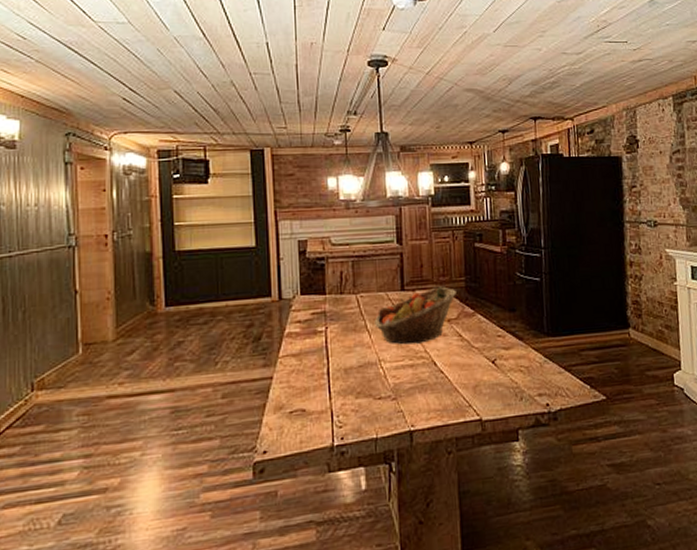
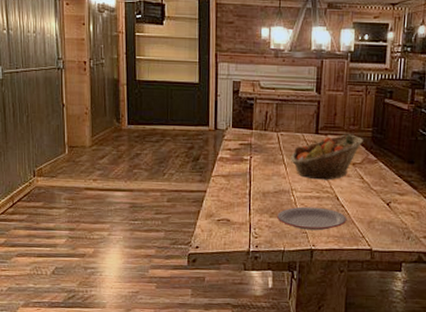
plate: none [363,377,449,408] -> present [276,206,347,231]

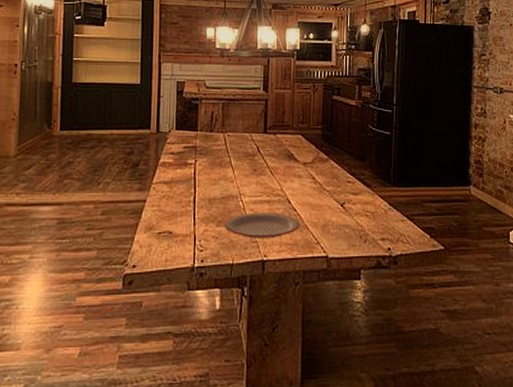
fruit basket: present [291,134,363,180] -> none [239,133,313,182]

